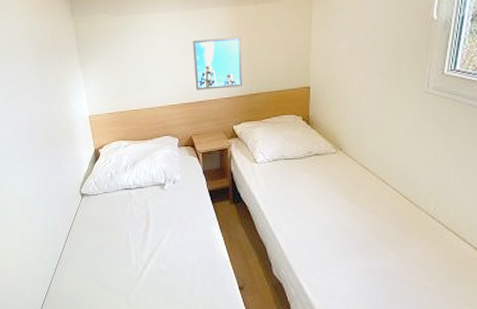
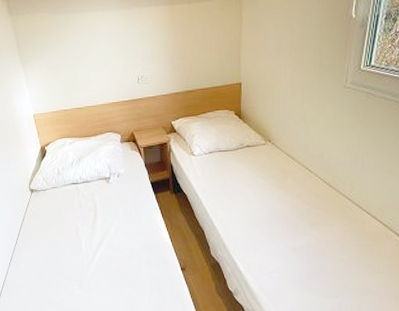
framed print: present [192,36,243,90] -> none [130,35,180,88]

